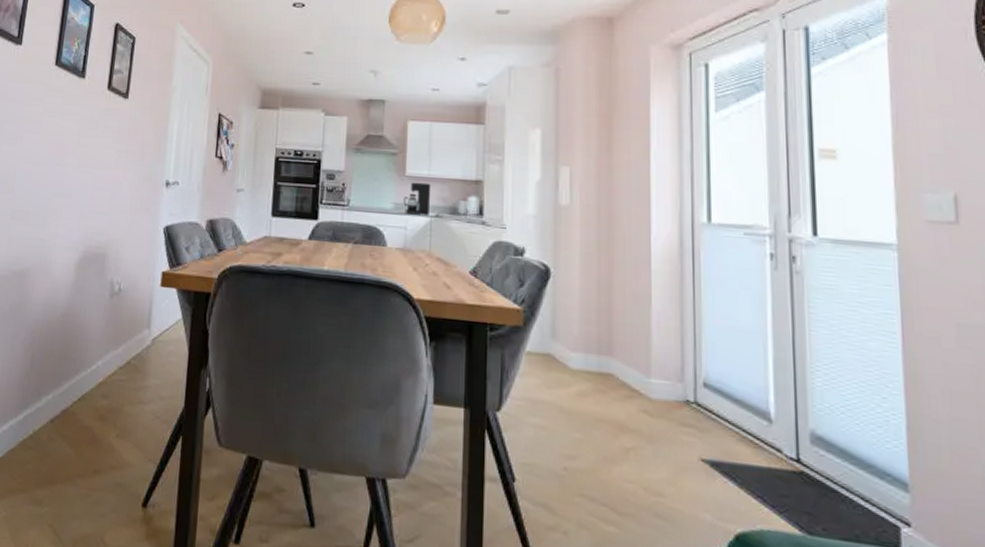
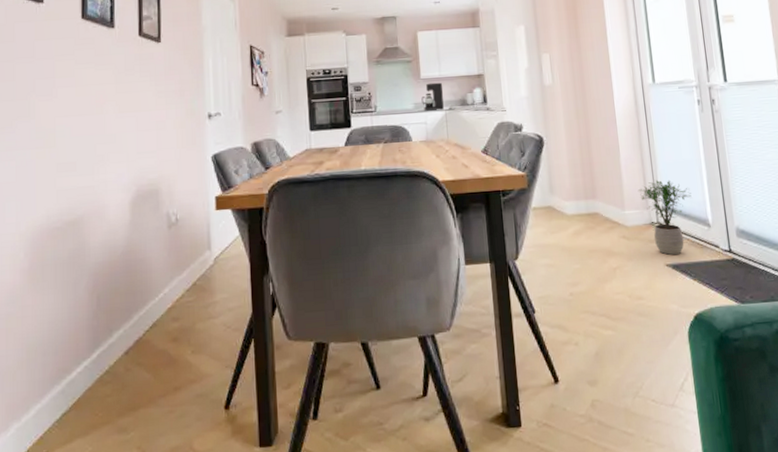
potted plant: none [671,346,748,450] -> present [637,179,692,256]

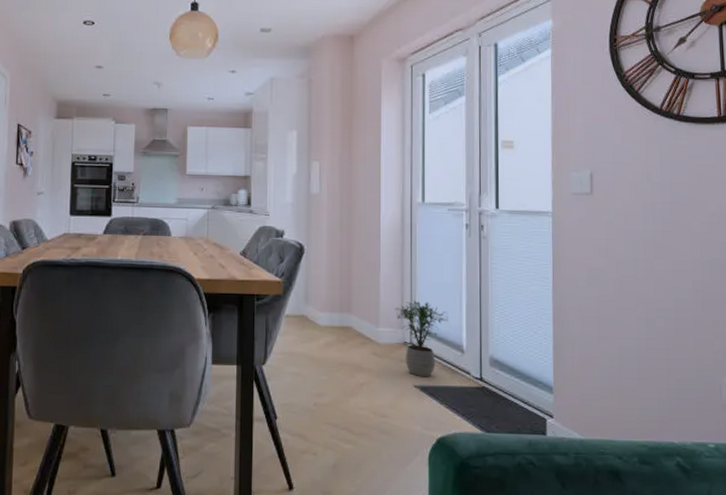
coffee maker: present [421,82,444,111] -> none [185,179,208,208]

